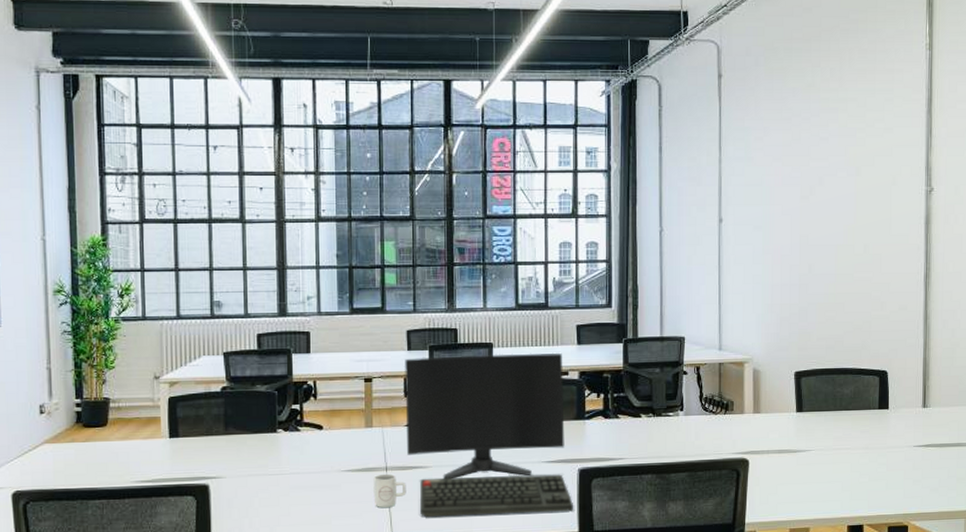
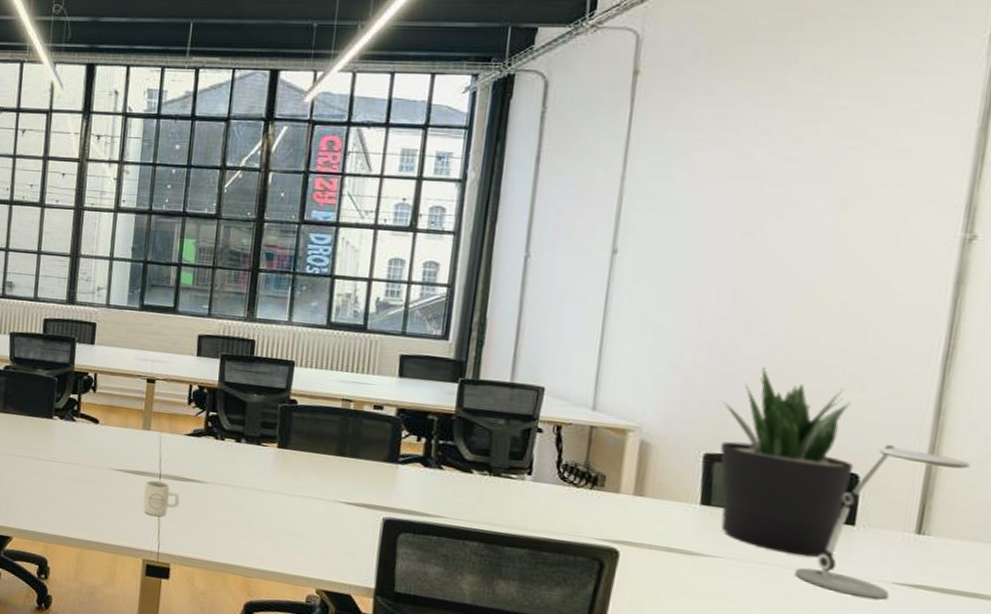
computer monitor: present [404,352,565,479] -> none [184,364,378,514]
computer keyboard: present [419,474,573,517] -> none [192,493,372,564]
planter: none [802,300,884,438] -> present [720,368,854,557]
desk lamp: none [858,346,946,461] -> present [794,445,970,600]

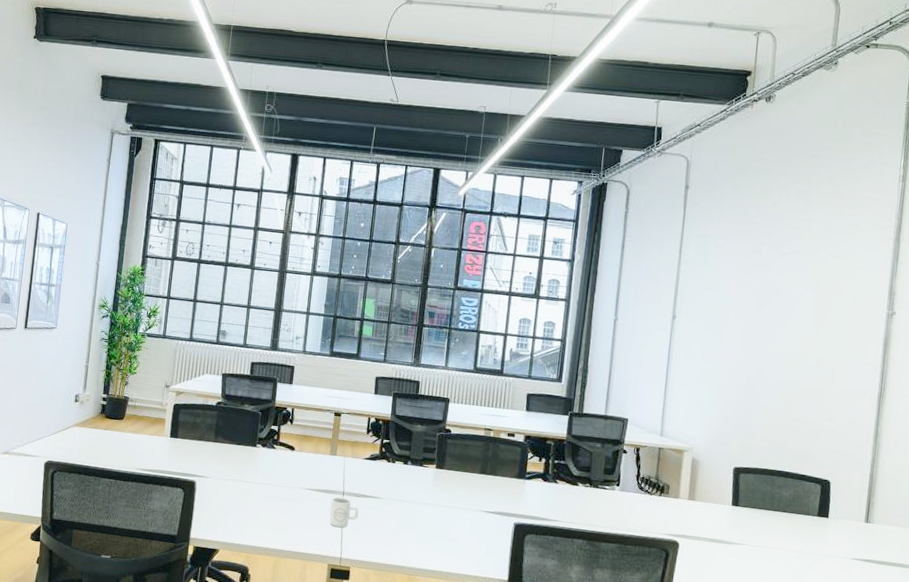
planter: present [720,368,854,557] -> none [743,404,827,542]
desk lamp: present [794,445,970,600] -> none [792,459,896,571]

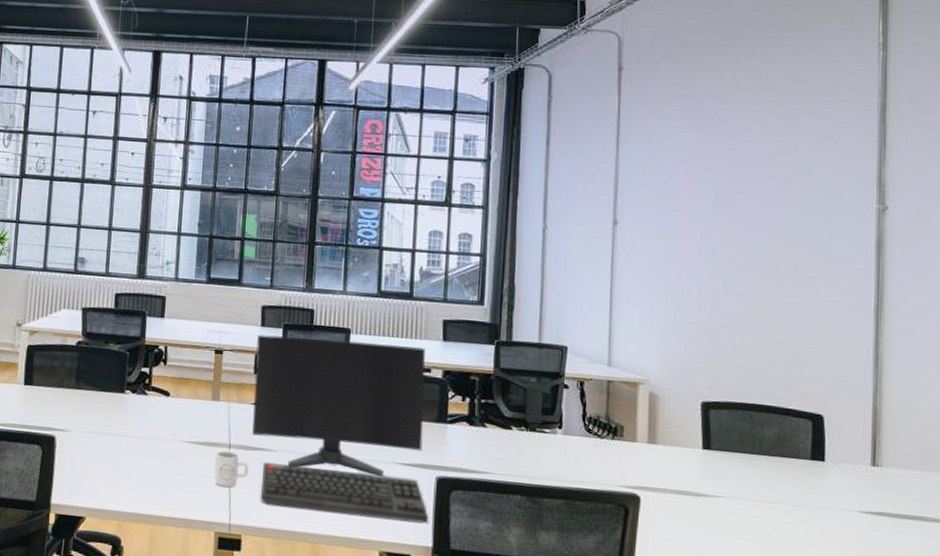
computer monitor: none [363,401,511,521] -> present [252,334,426,476]
computer keyboard: none [368,507,506,560] -> present [261,461,428,523]

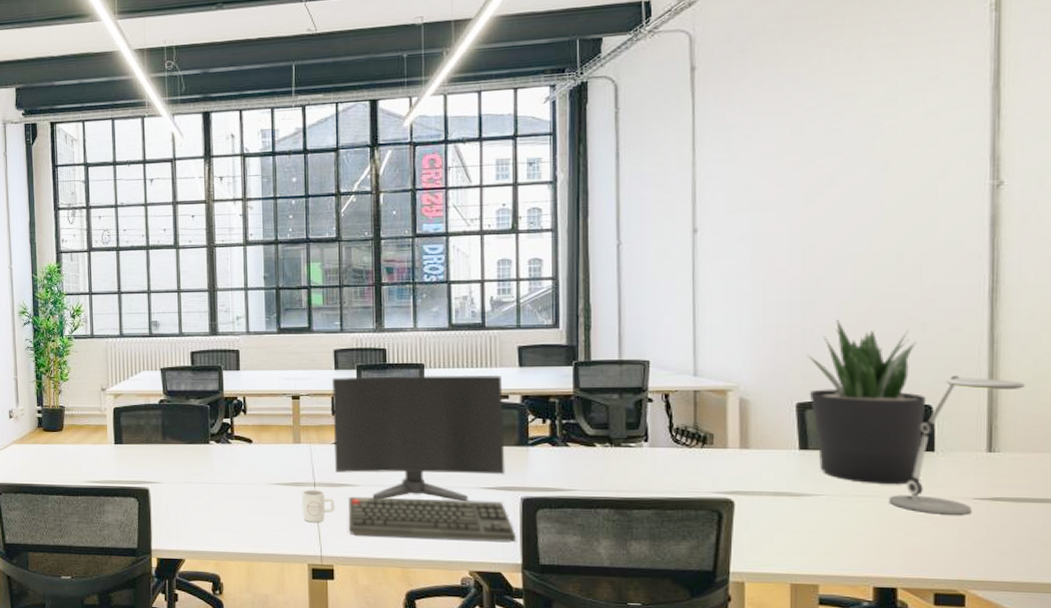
planter: none [712,323,819,492] -> present [806,320,927,485]
desk lamp: none [782,388,905,527] -> present [888,376,1025,515]

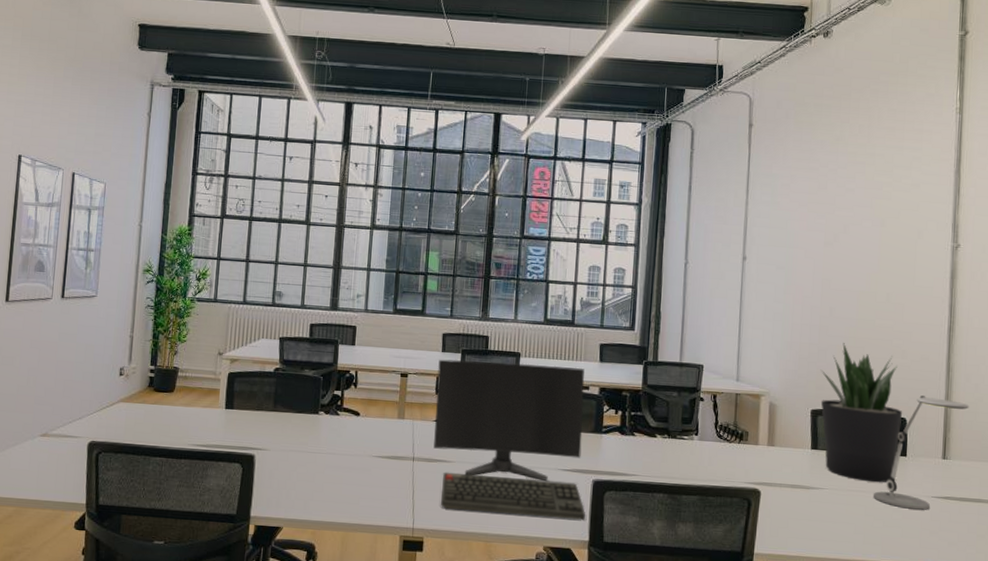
mug: present [302,489,335,523] -> none [399,463,430,496]

